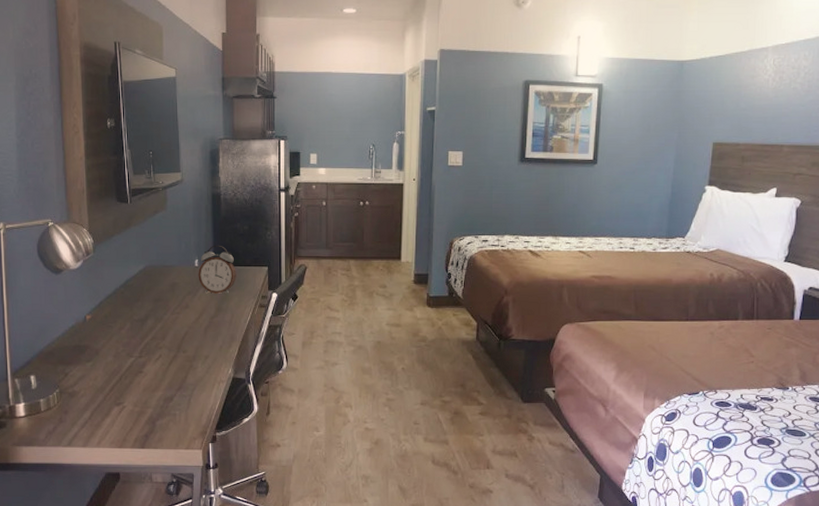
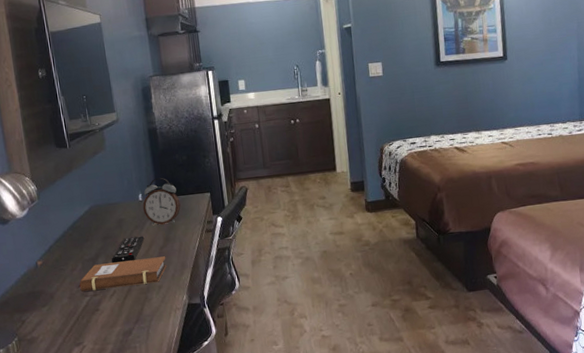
notebook: none [124,326,216,352] -> present [78,256,167,292]
remote control: none [161,302,195,326] -> present [112,236,144,263]

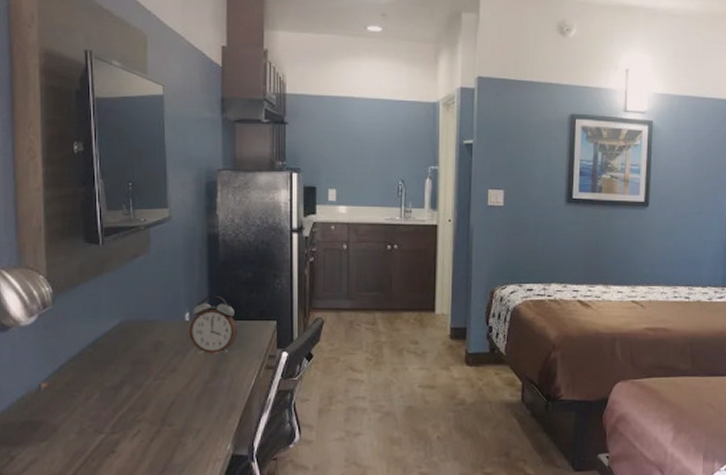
notebook: present [78,256,167,292] -> none [91,393,211,427]
remote control: present [112,236,144,263] -> none [140,365,185,394]

